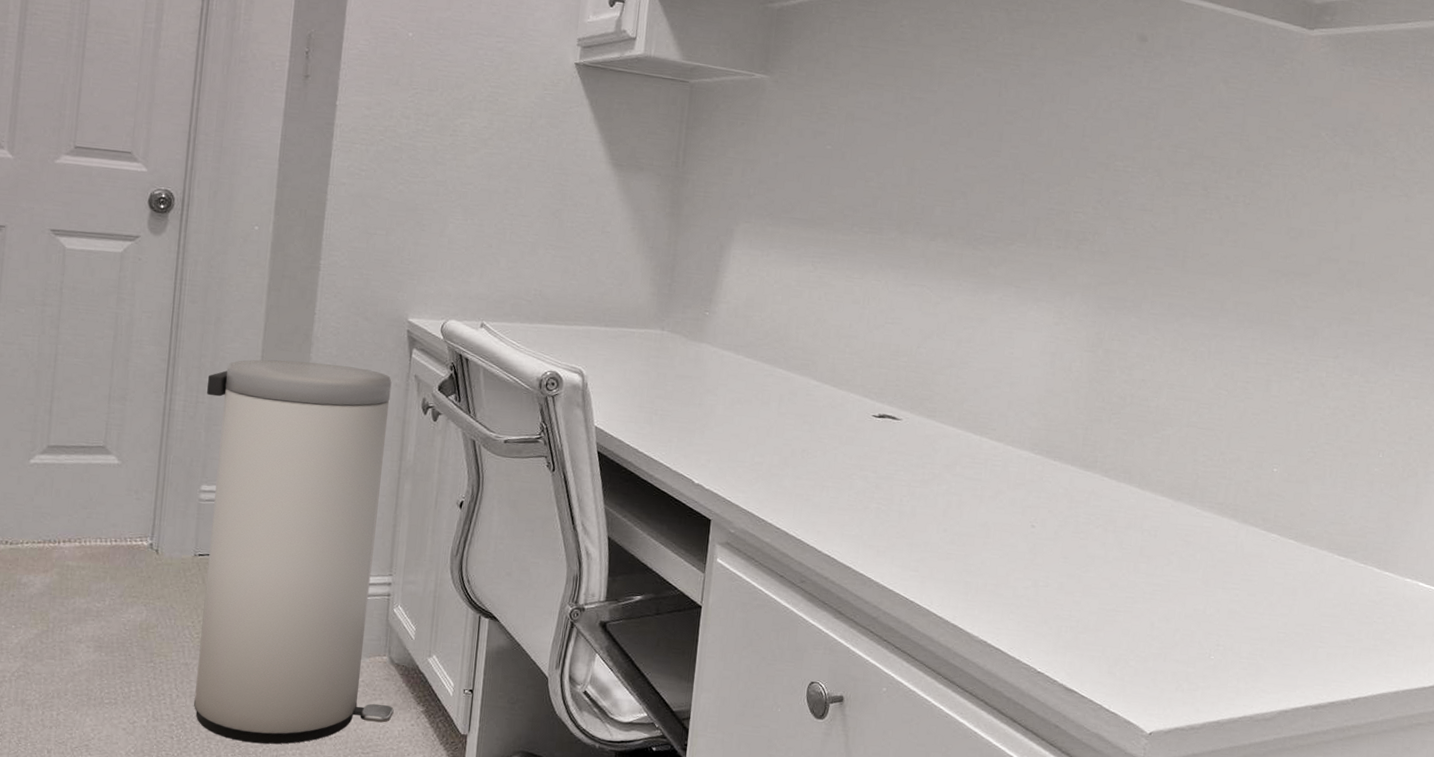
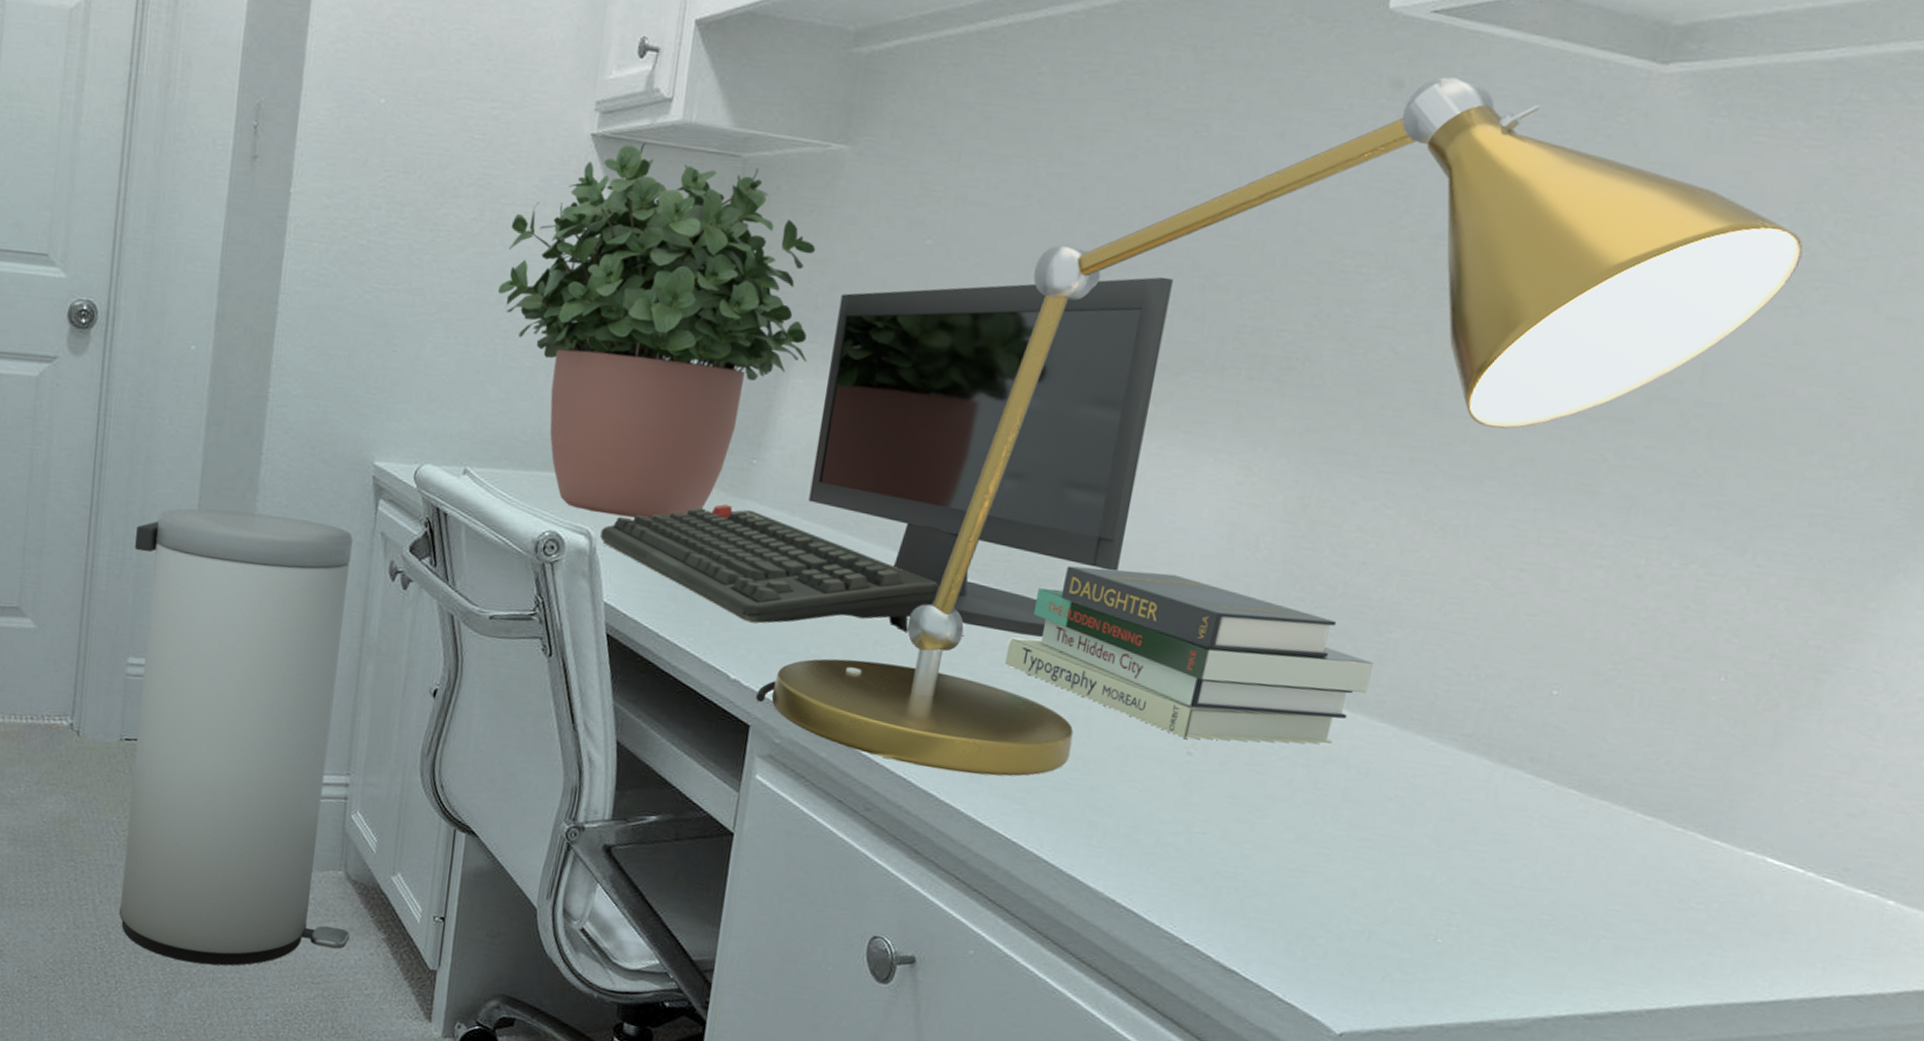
potted plant: none [505,70,747,360] -> present [498,142,816,520]
computer keyboard: none [590,347,848,443] -> present [600,504,939,633]
desk lamp: none [715,35,1406,550] -> present [756,77,1804,777]
monitor: none [749,173,1002,442] -> present [808,276,1173,637]
books: none [898,388,1154,515] -> present [1004,565,1373,745]

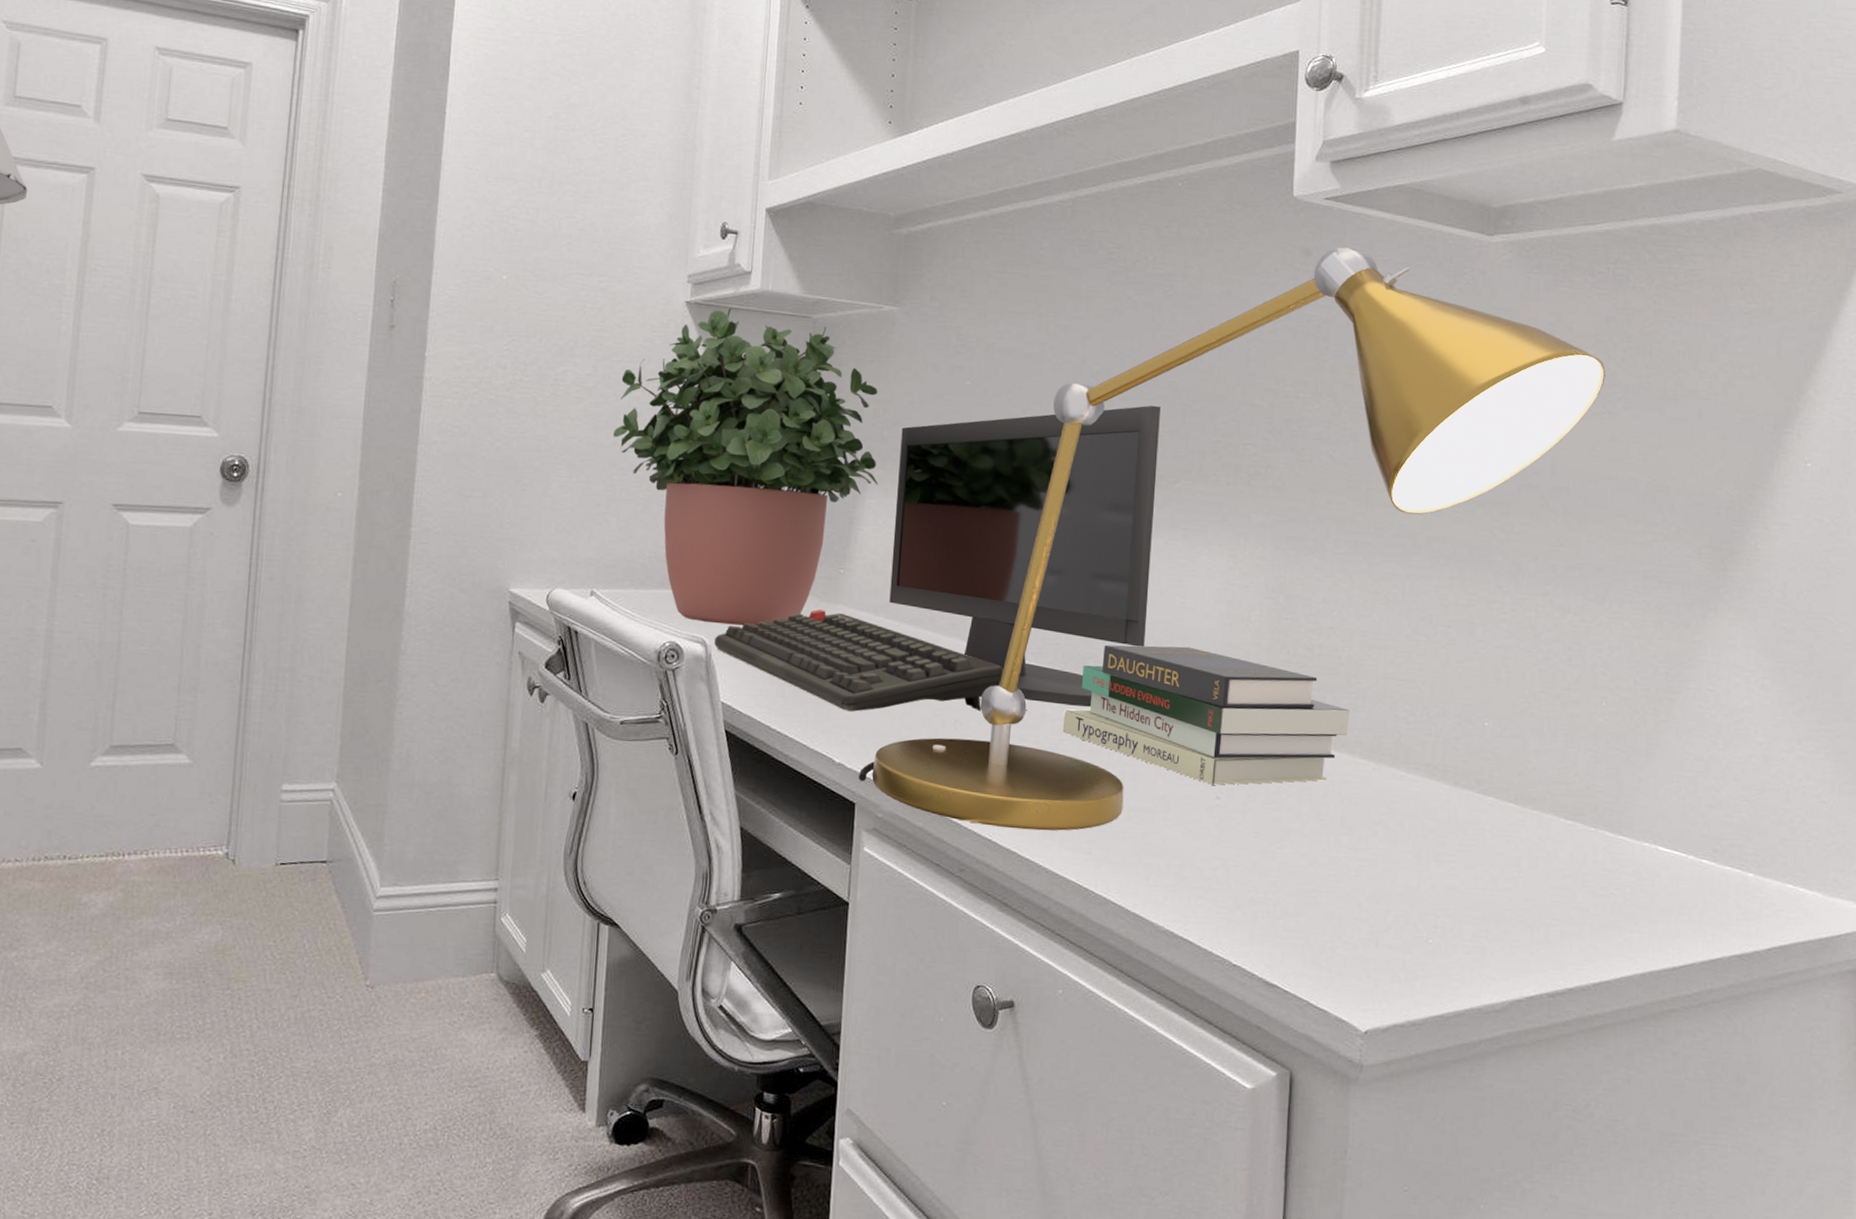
pedal bin: present [119,508,353,966] -> none [276,640,504,1080]

